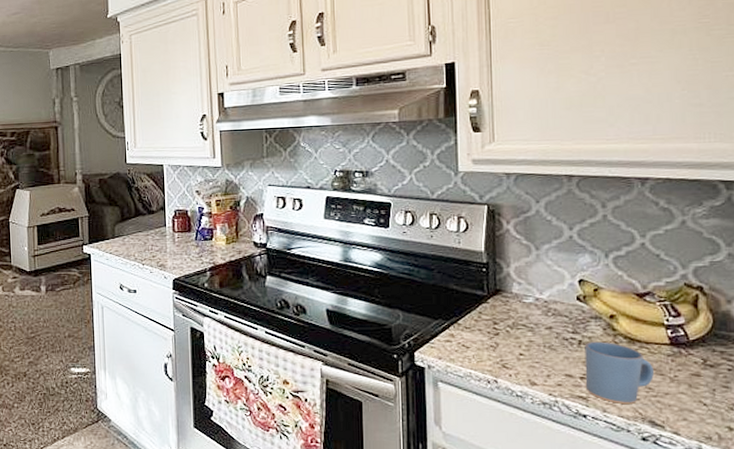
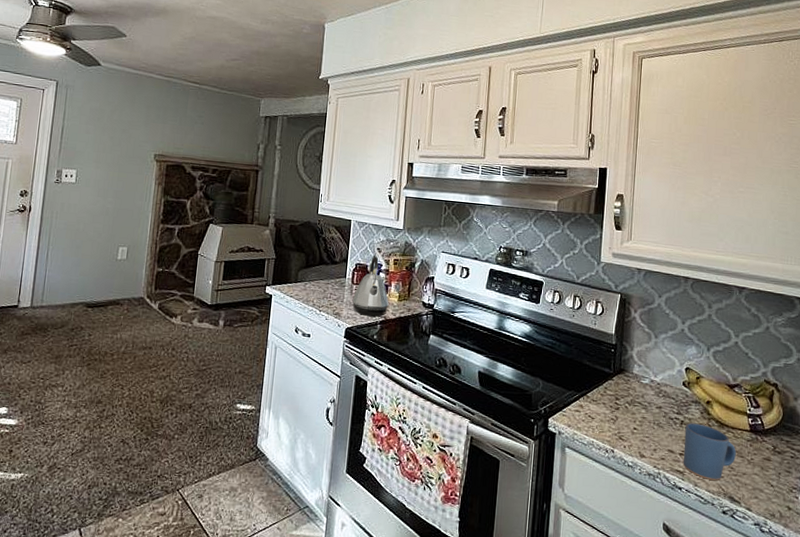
kettle: none [175,199,217,264] -> present [352,255,389,317]

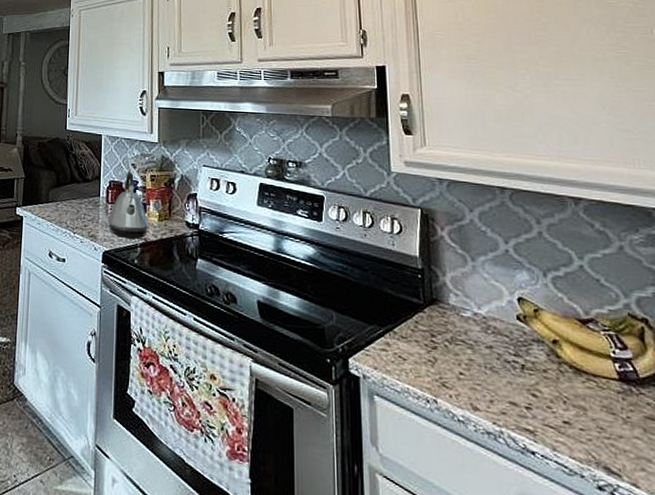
mug: present [683,422,736,480] -> none [528,367,605,444]

